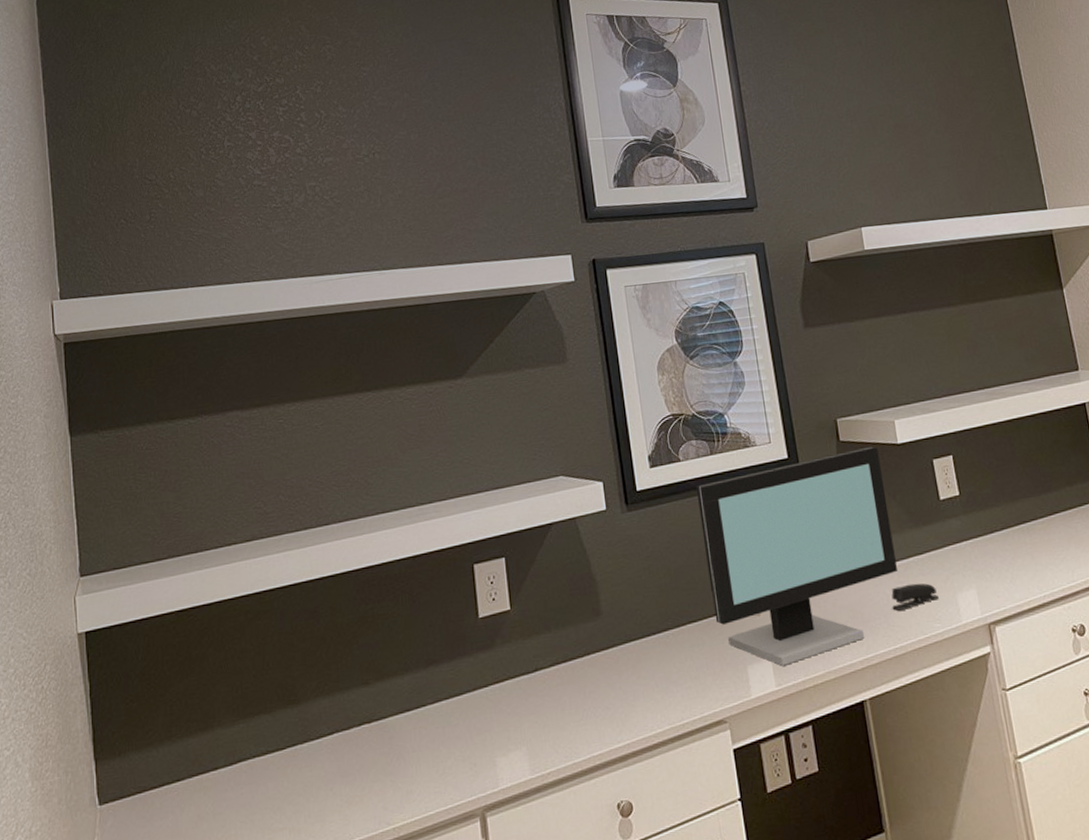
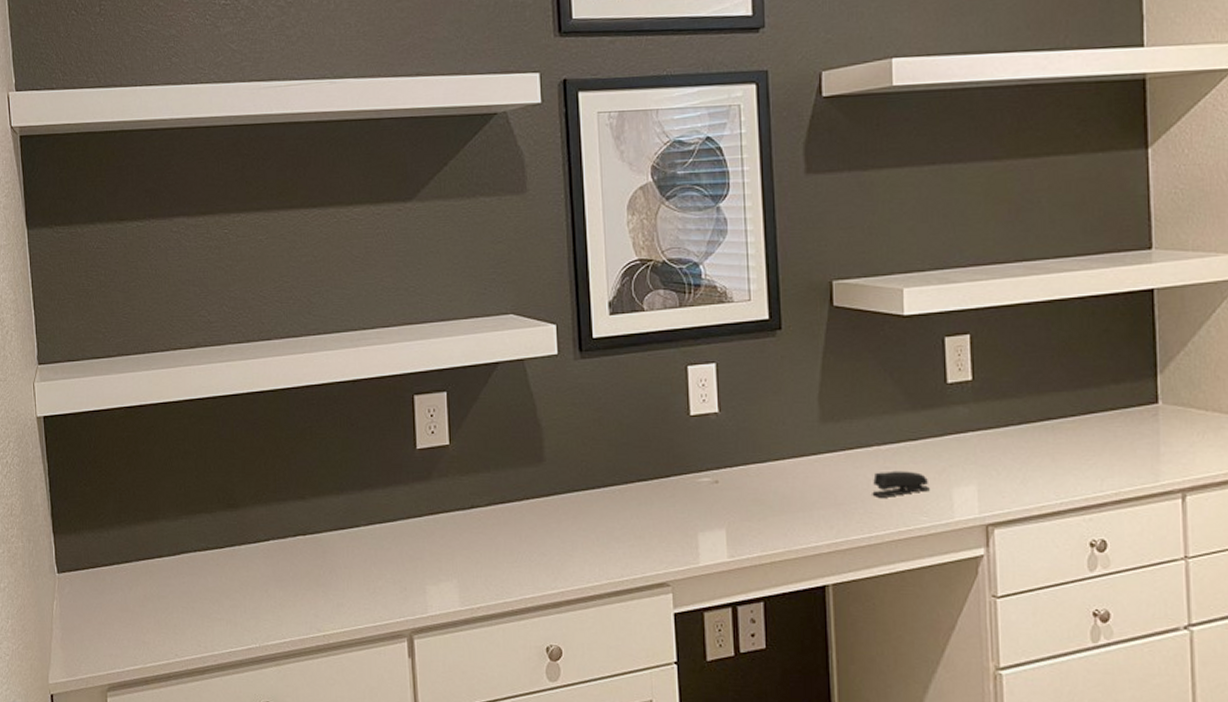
computer monitor: present [695,446,898,666] -> none [659,315,885,538]

